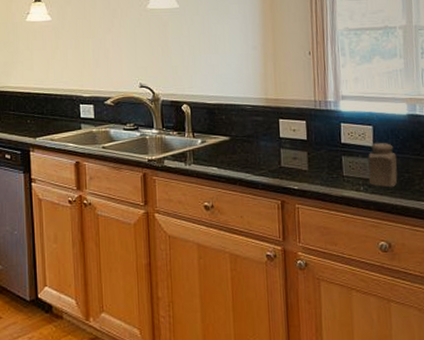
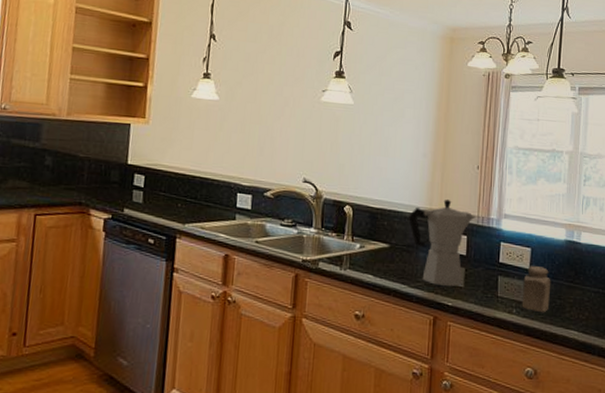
moka pot: none [245,87,313,172] -> present [408,198,476,287]

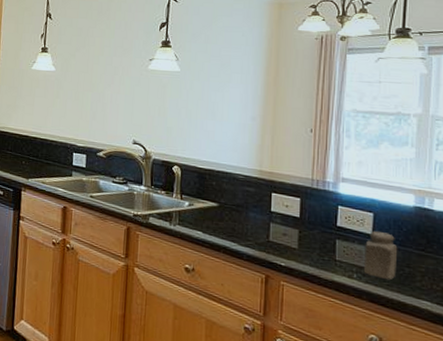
moka pot: present [408,198,476,287] -> none [237,161,310,248]

